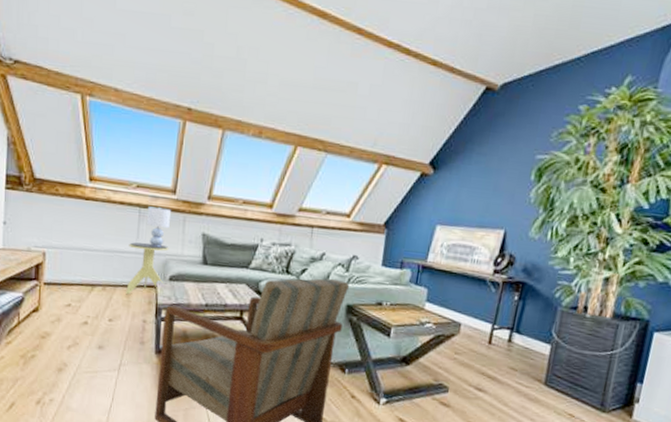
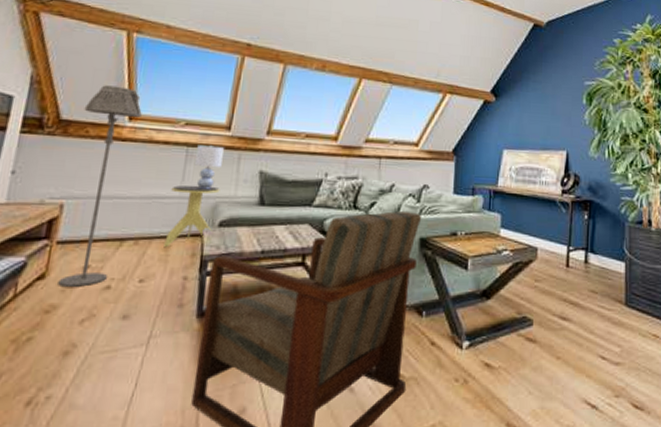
floor lamp: none [48,147,100,321] -> present [58,85,142,287]

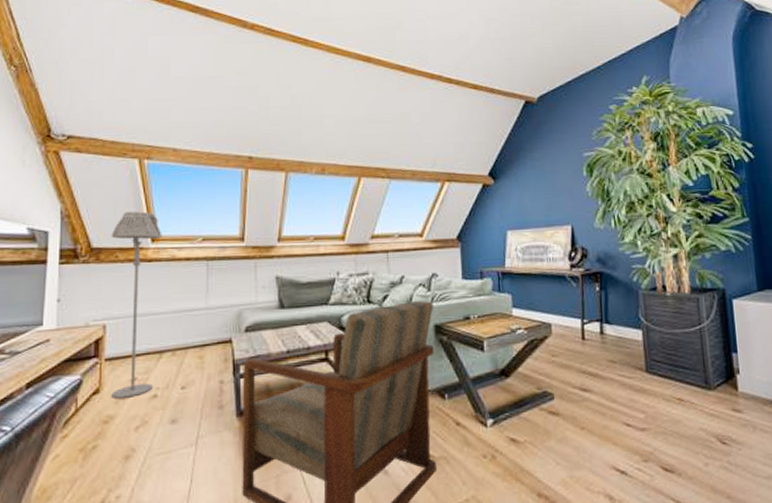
side table: present [164,185,220,247] -> none [198,295,242,355]
lamp: present [195,144,225,190] -> none [216,256,241,300]

